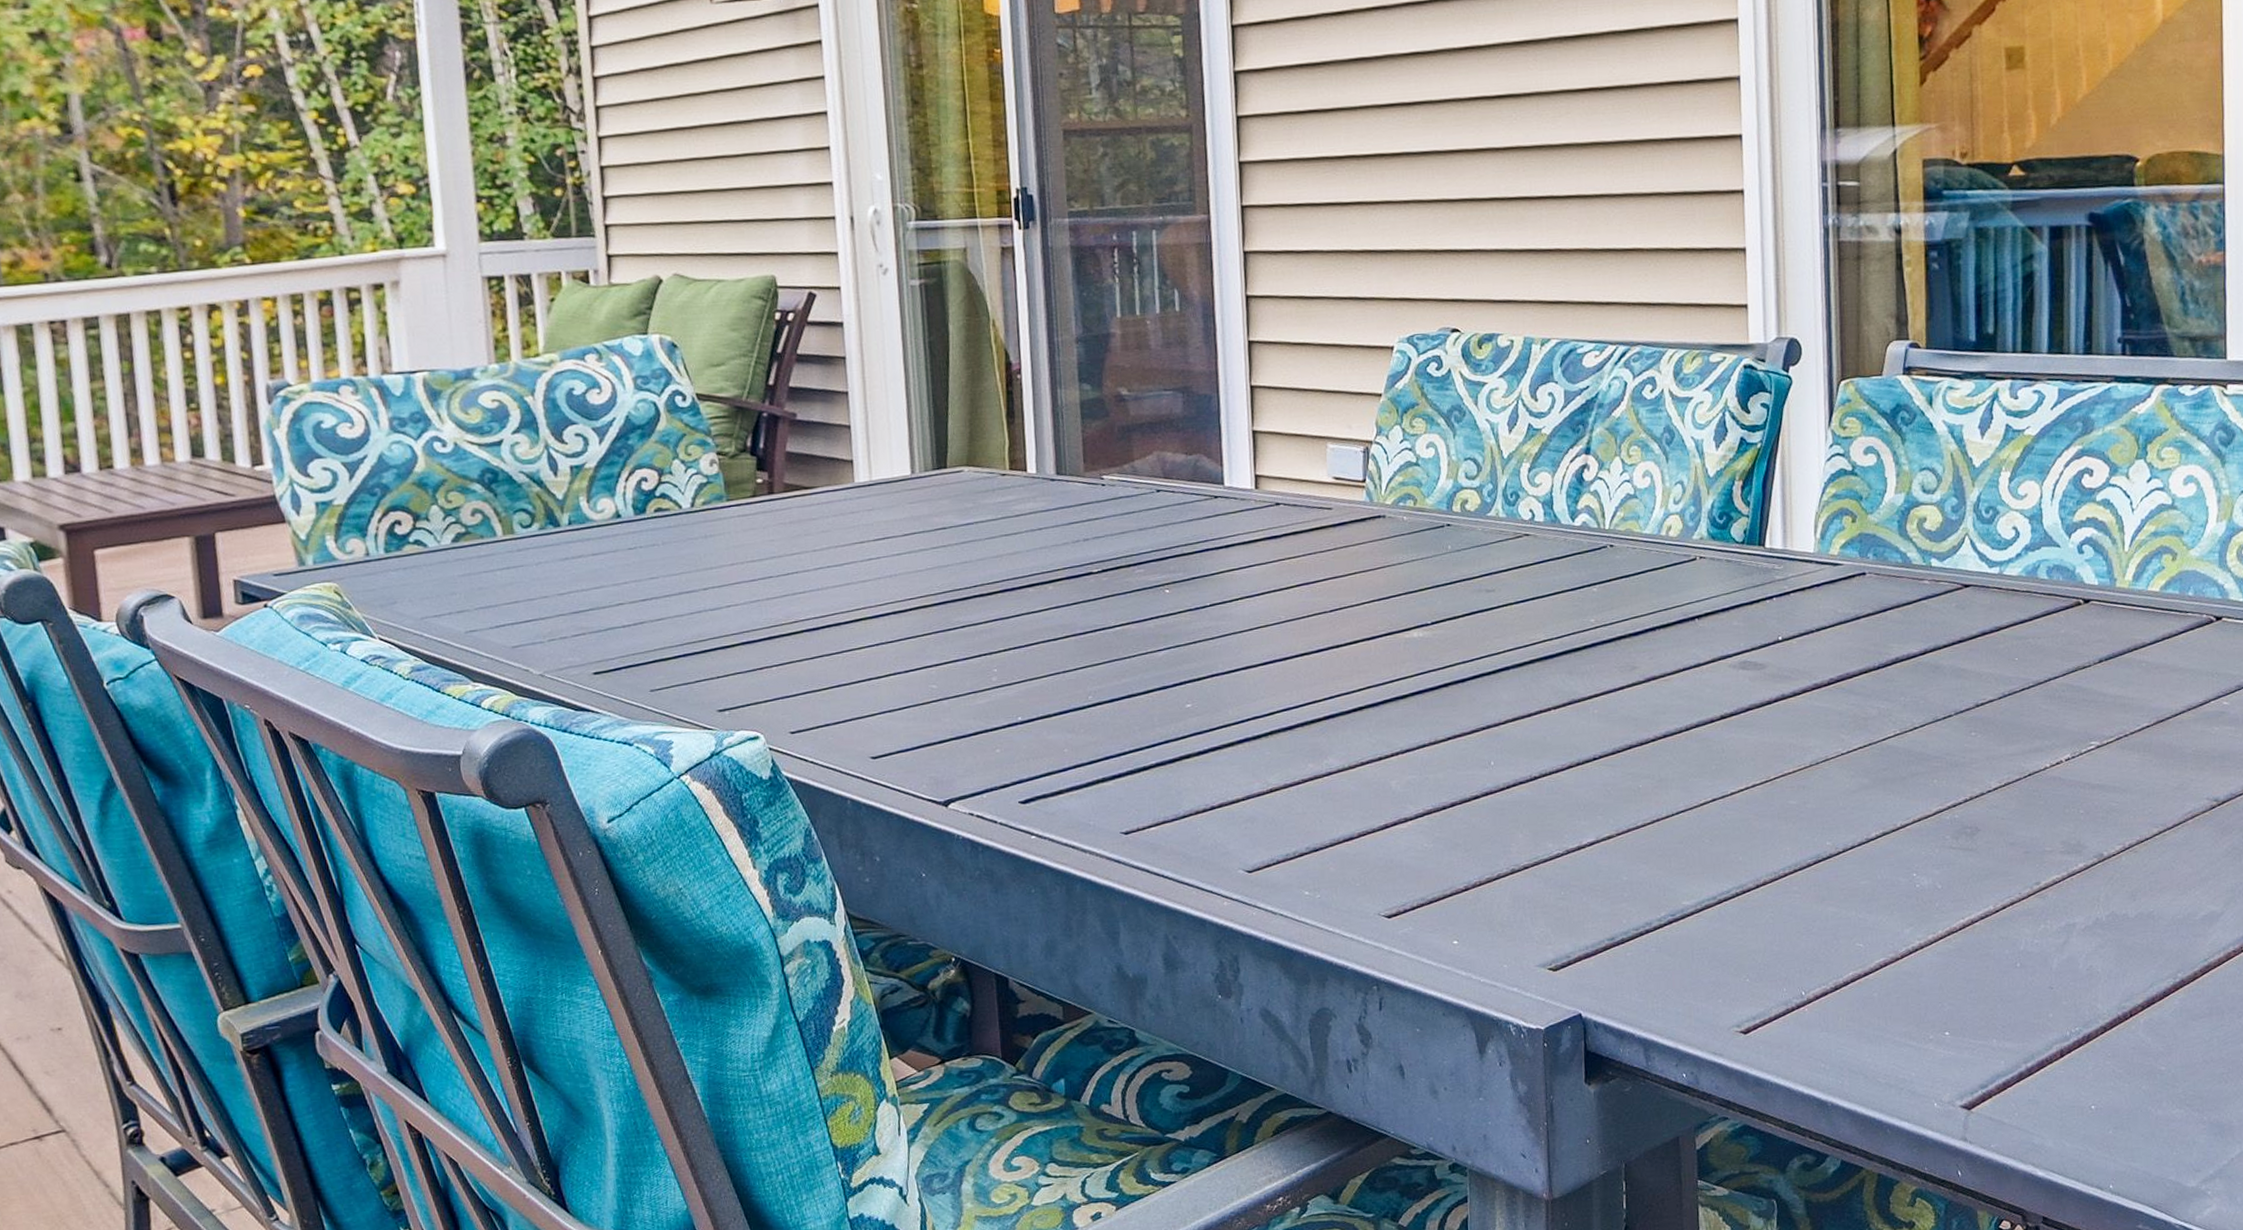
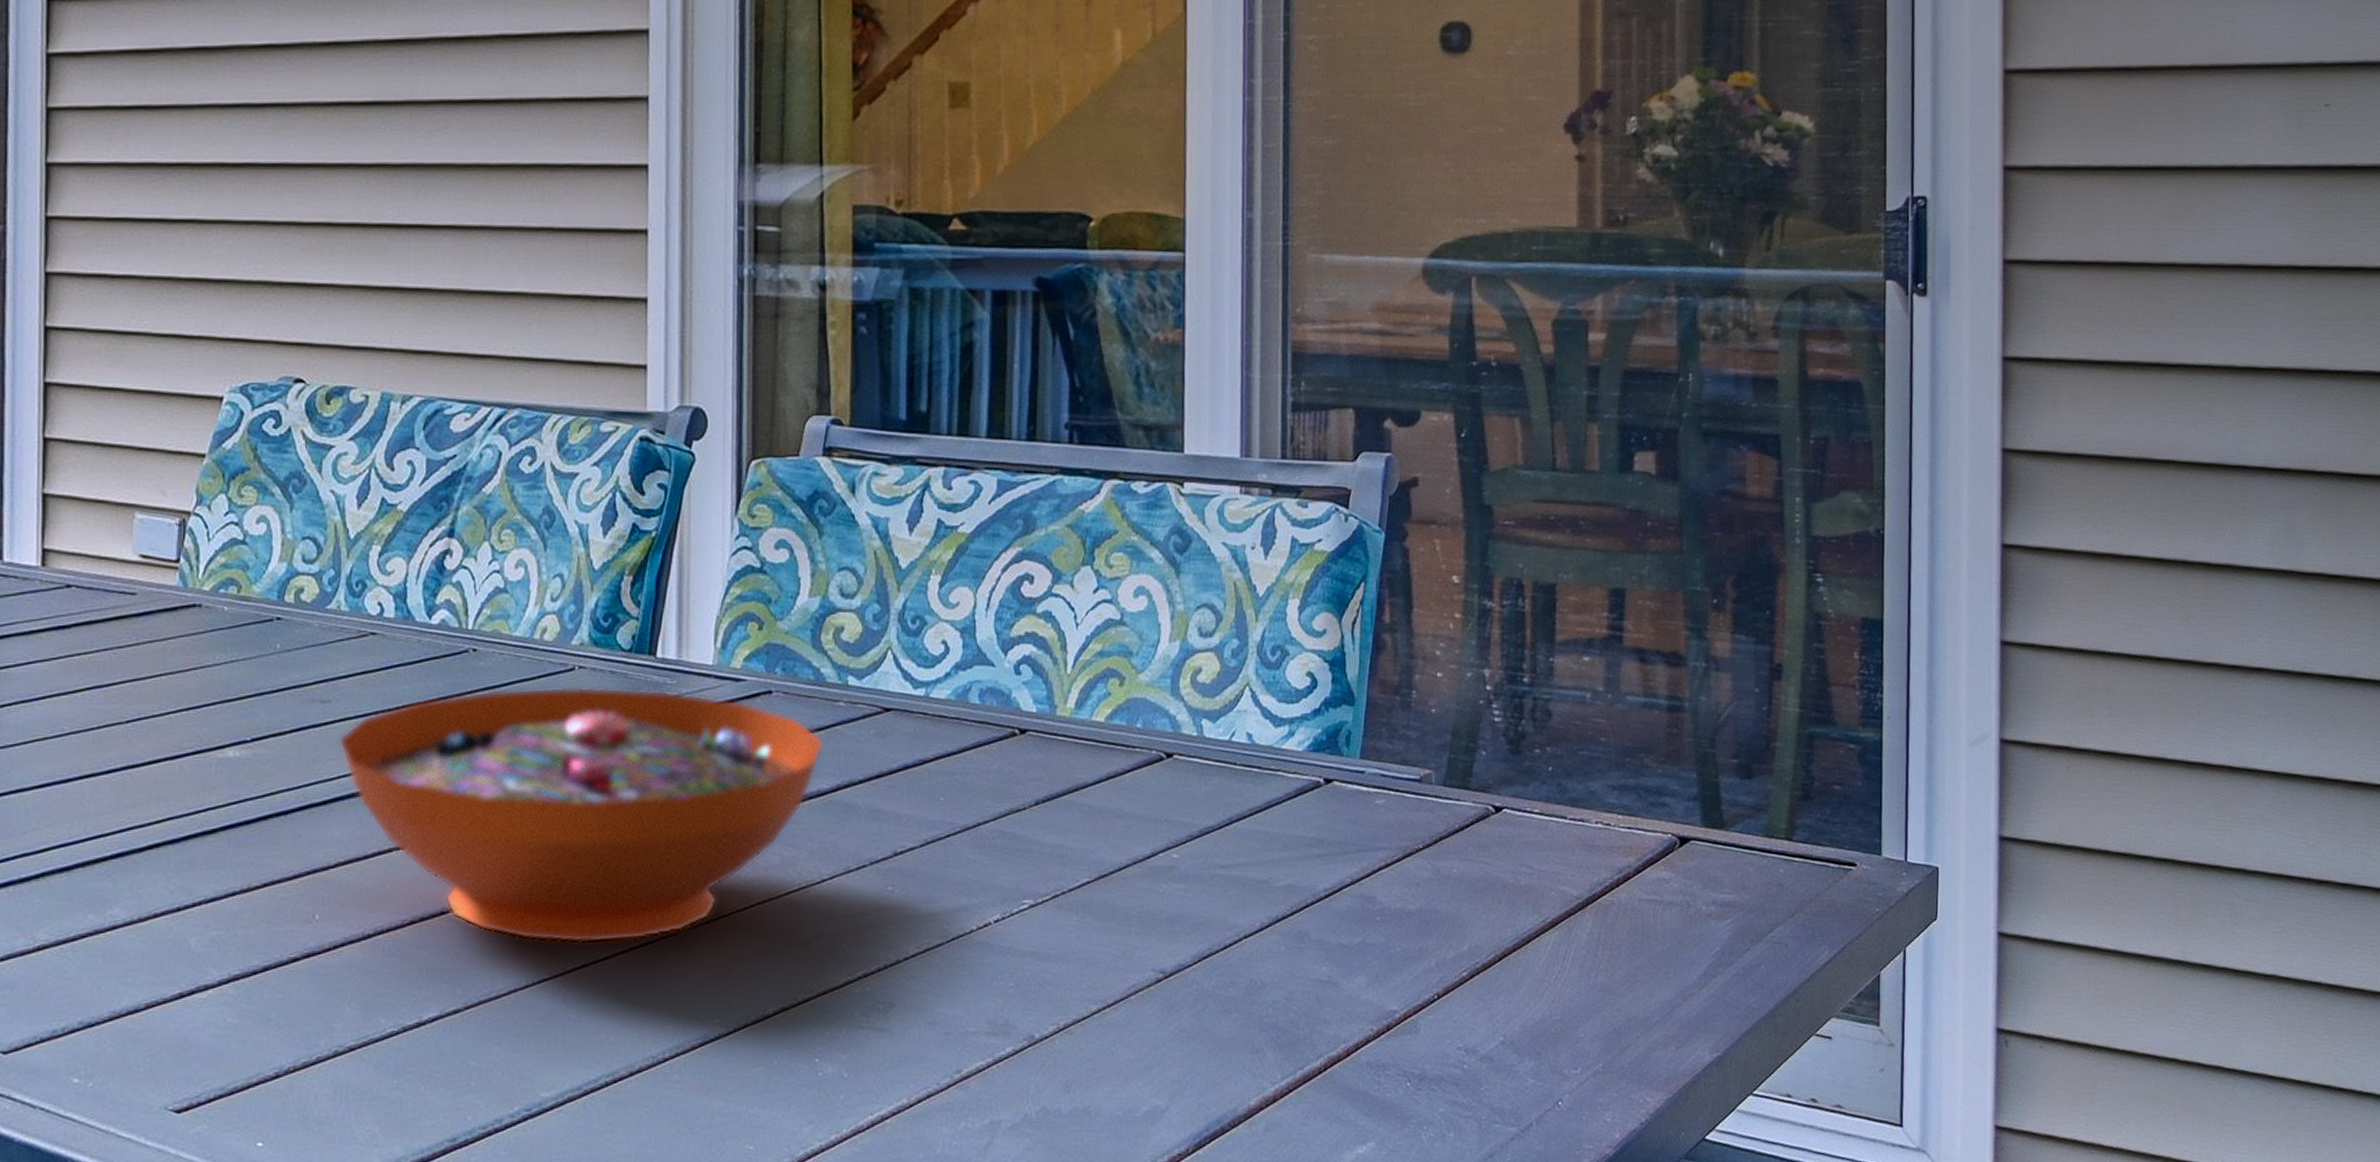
decorative bowl: none [1502,573,1913,783] -> present [338,686,825,944]

